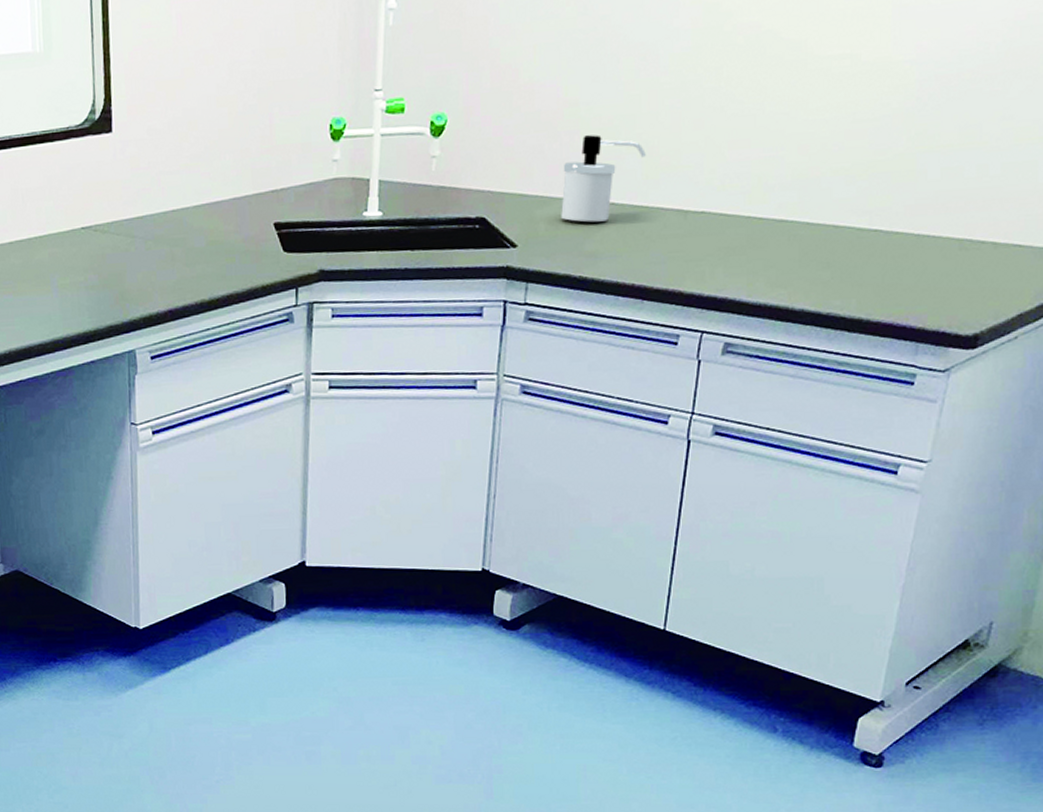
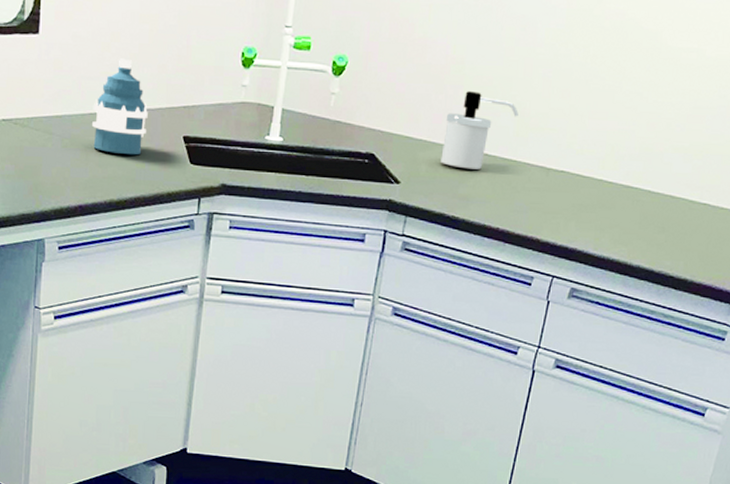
water bottle: none [175,147,234,250] -> present [92,58,148,155]

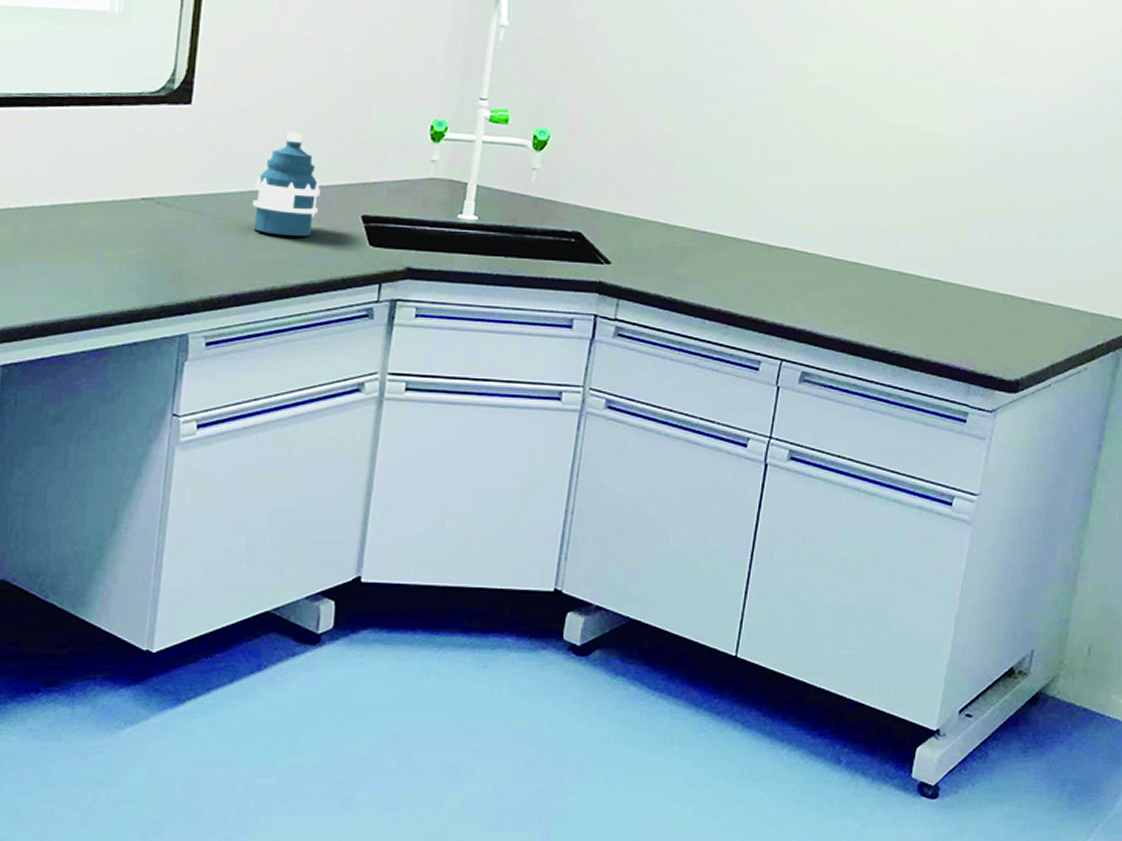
soap dispenser: present [441,91,519,170] -> none [655,166,736,248]

